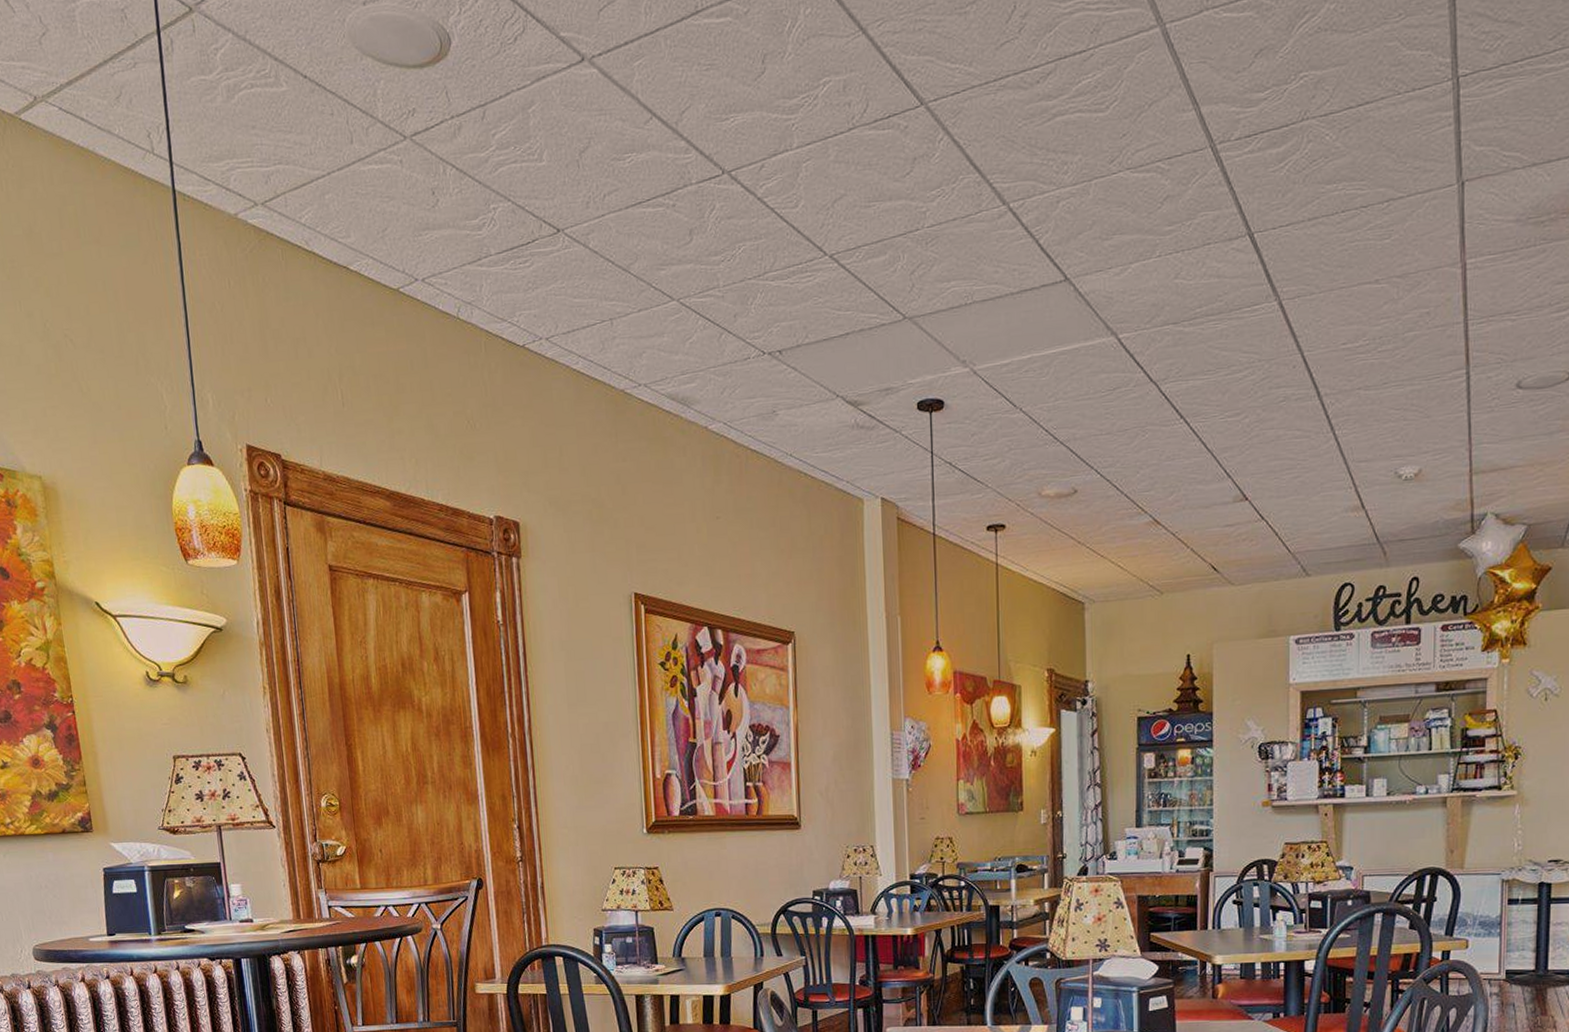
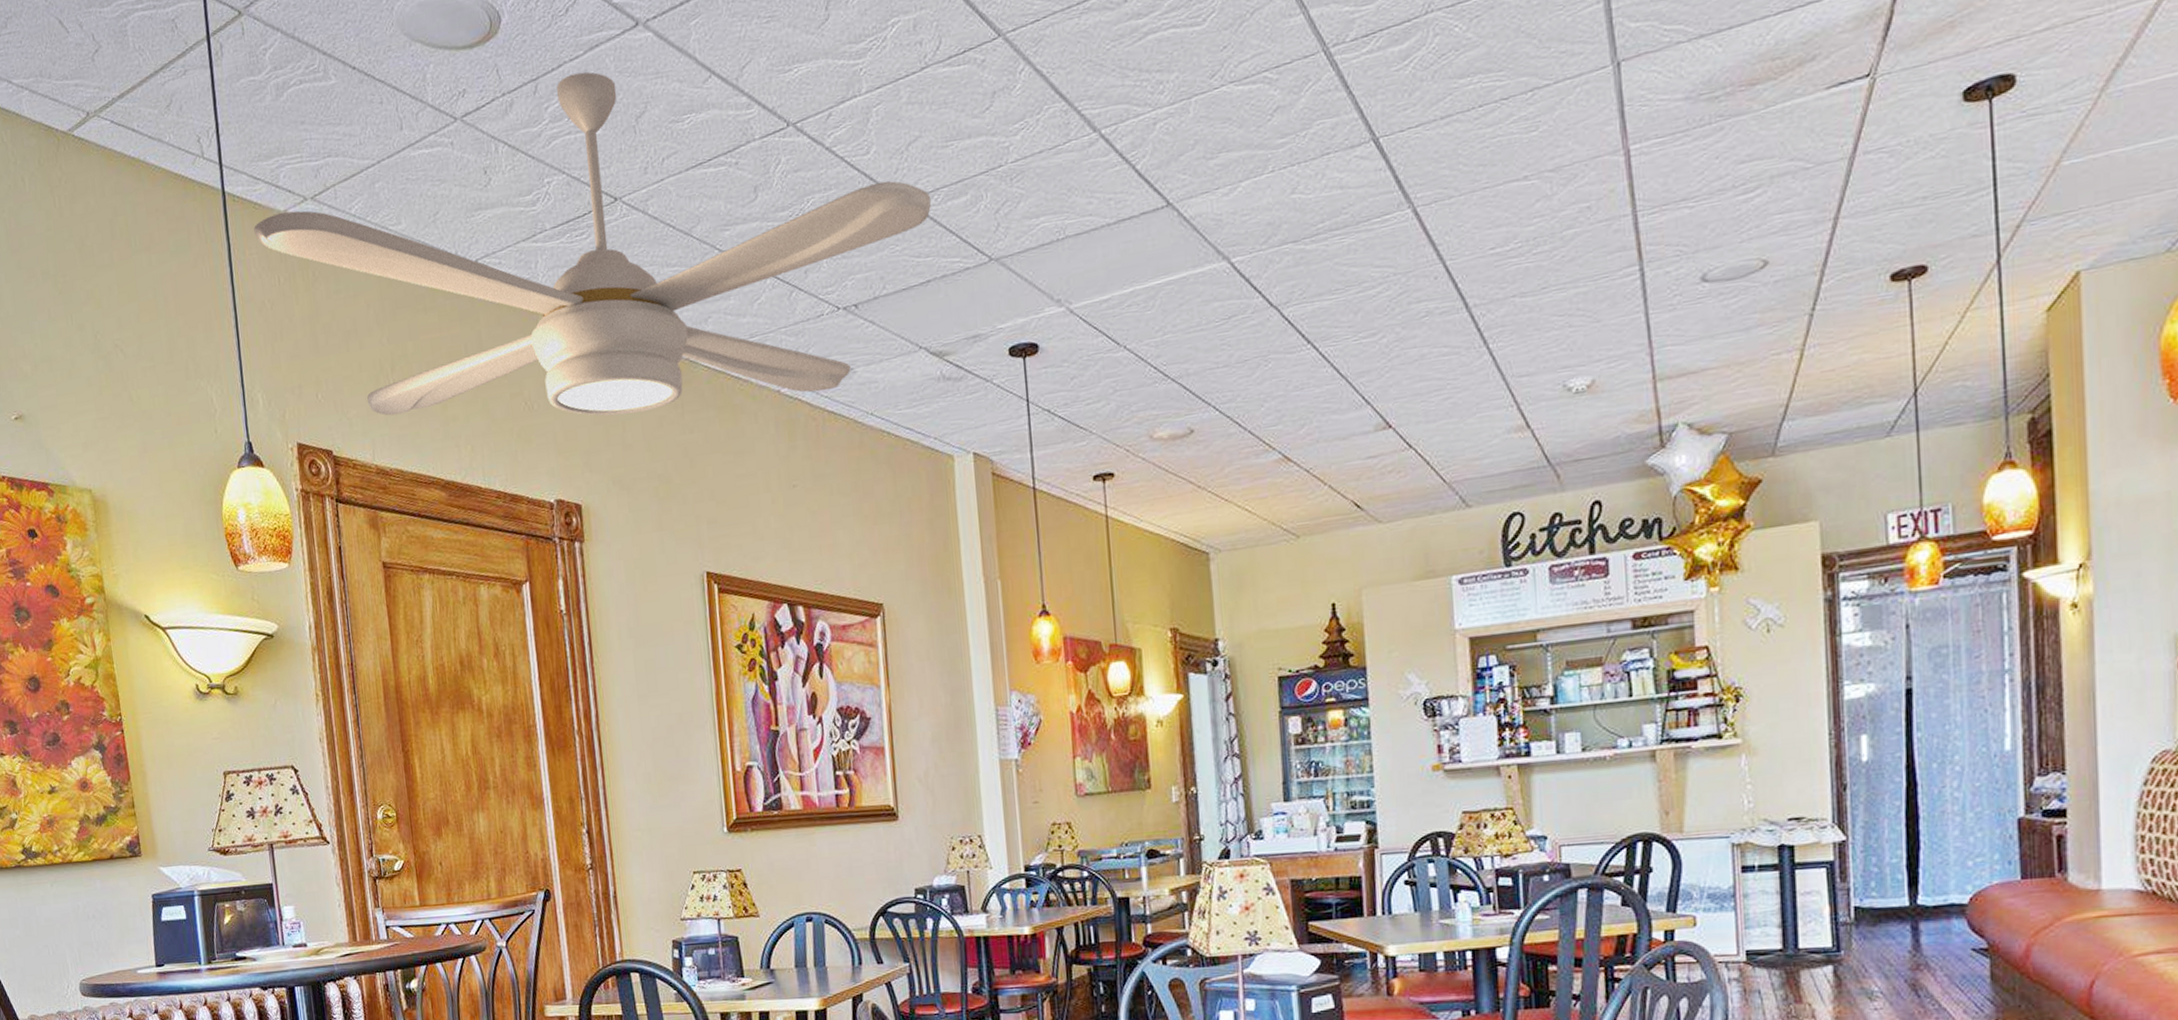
ceiling fan: none [204,102,852,440] -> present [254,72,931,416]

